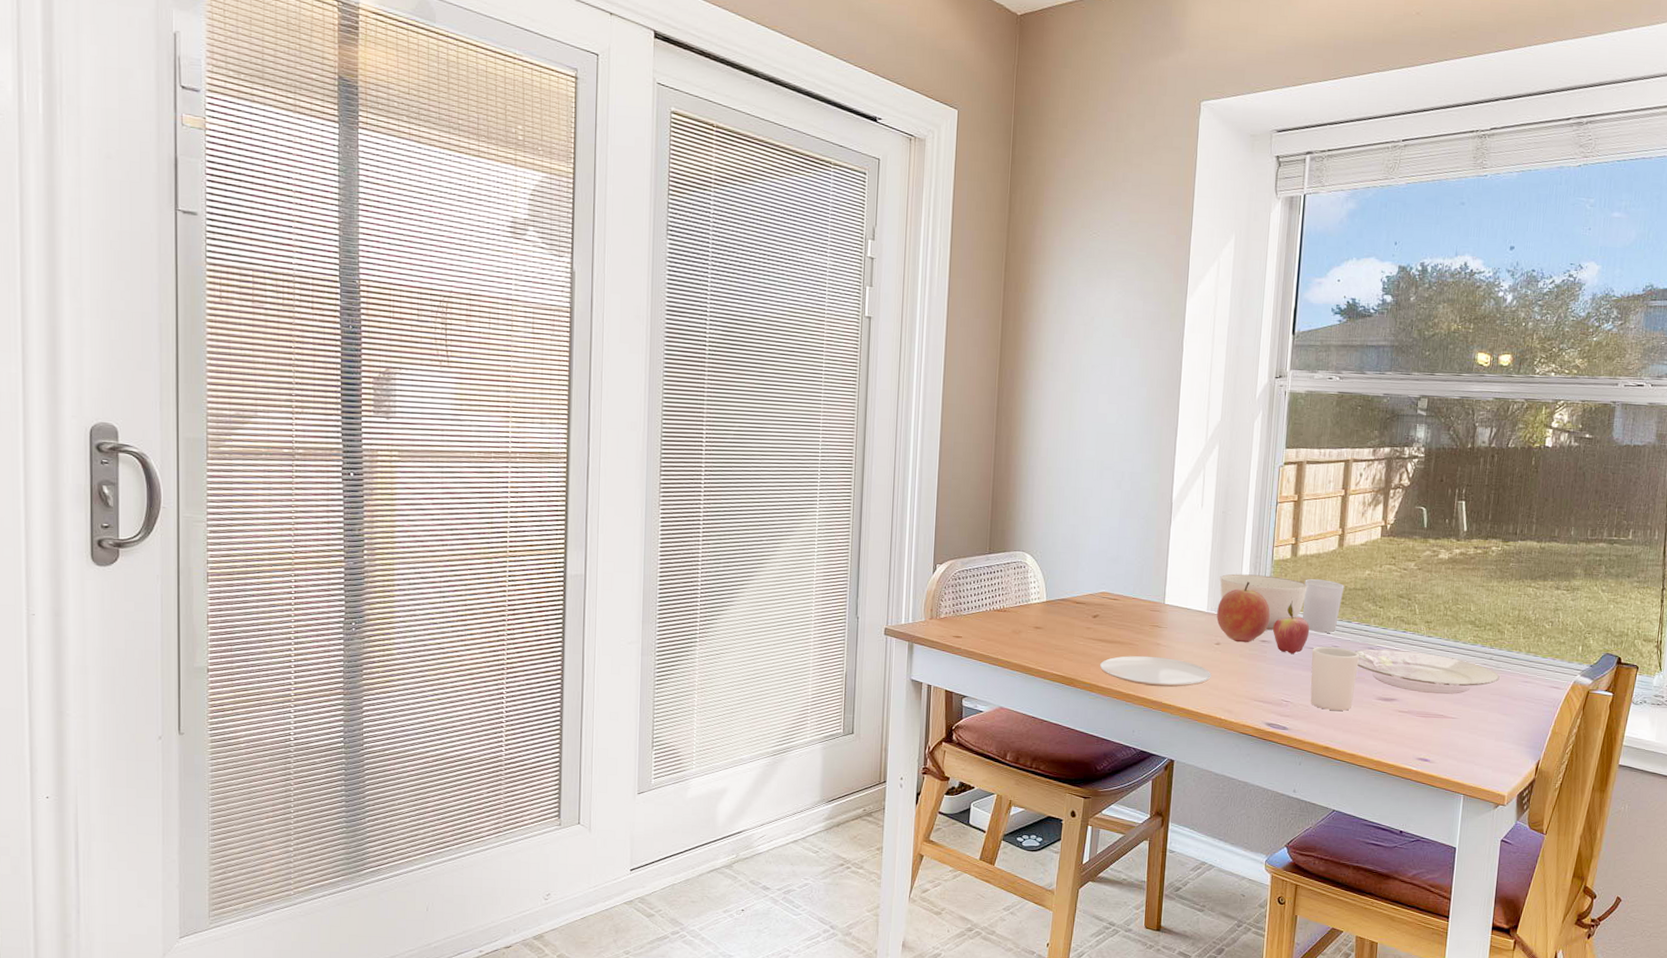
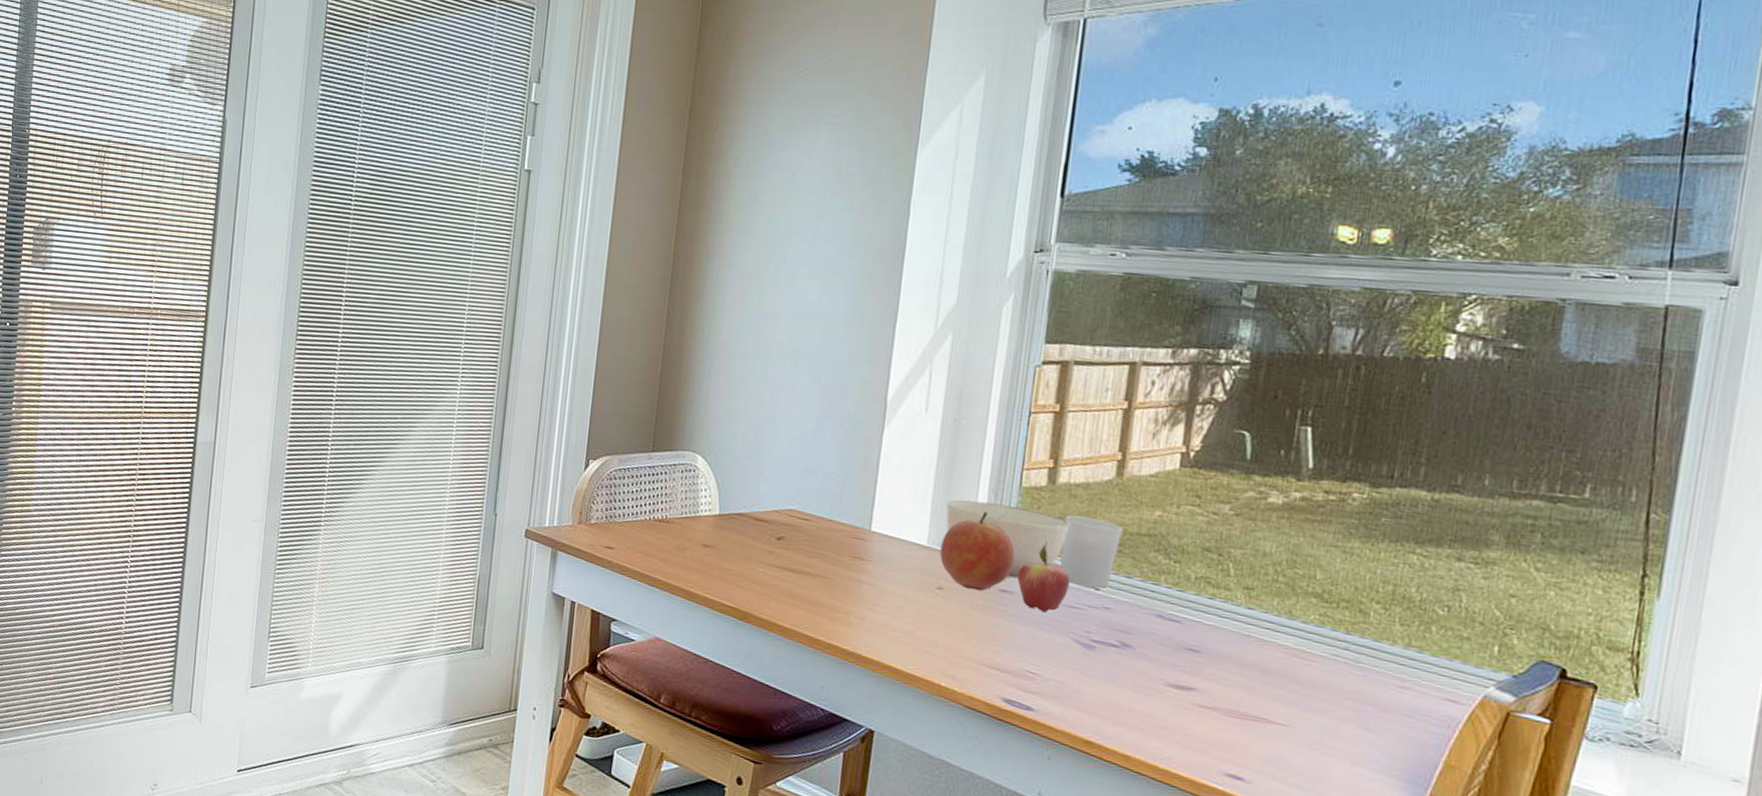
plate: present [1100,655,1212,688] -> none [783,591,931,639]
mug: present [1310,646,1359,711] -> none [1067,605,1142,696]
plate: present [1354,649,1500,694] -> none [1134,615,1360,692]

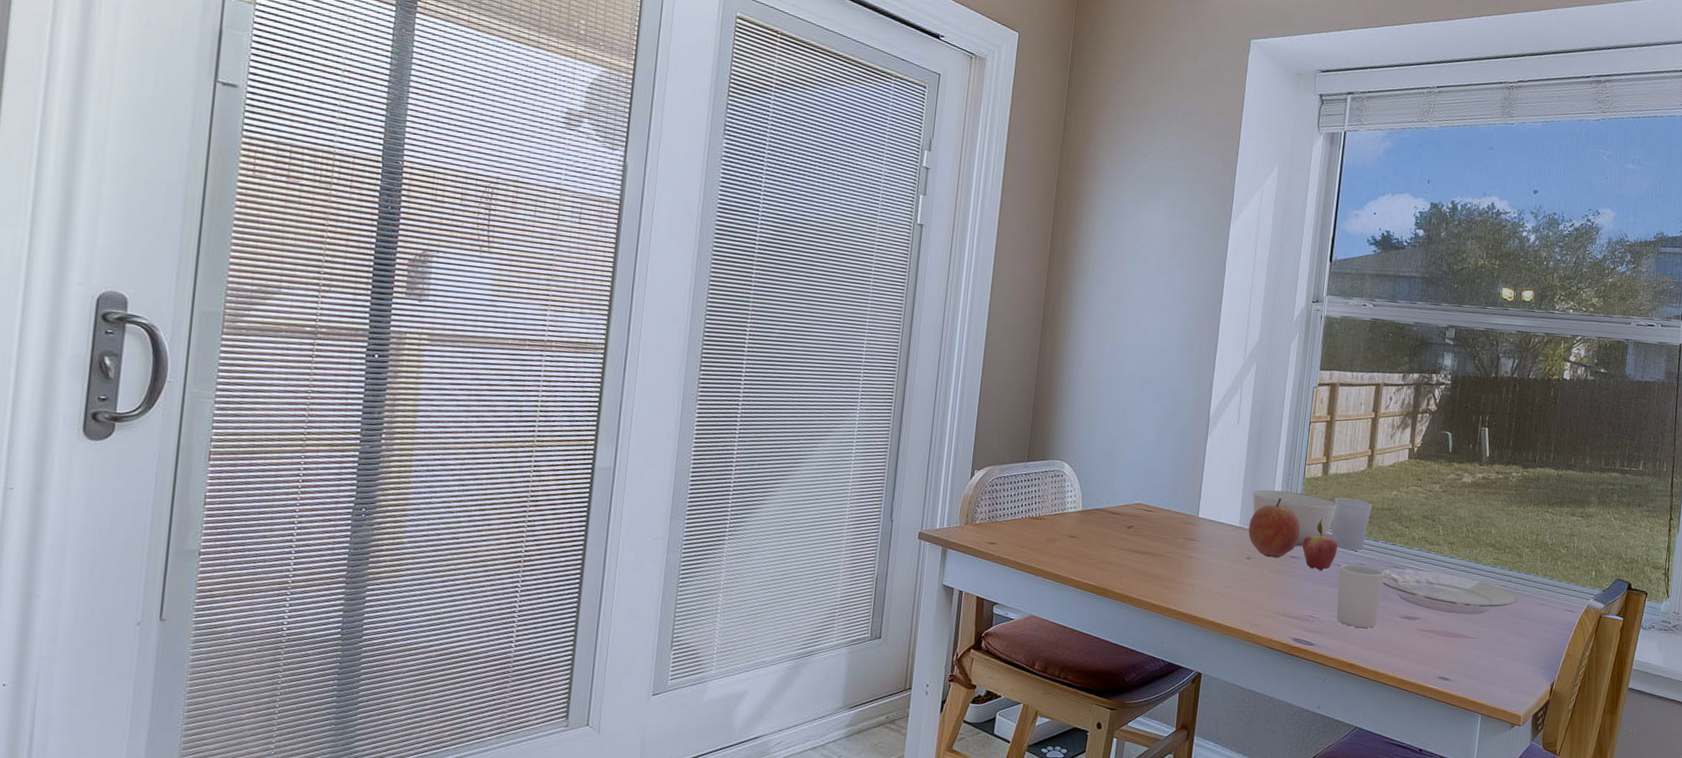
mug: none [1067,605,1142,696] -> present [1336,563,1385,628]
plate: none [1134,615,1360,692] -> present [1379,567,1518,615]

